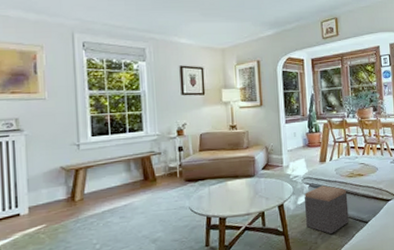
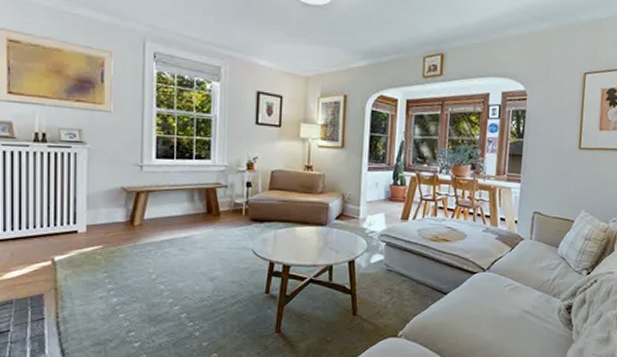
footstool: present [304,185,349,235] -> none [377,246,428,301]

